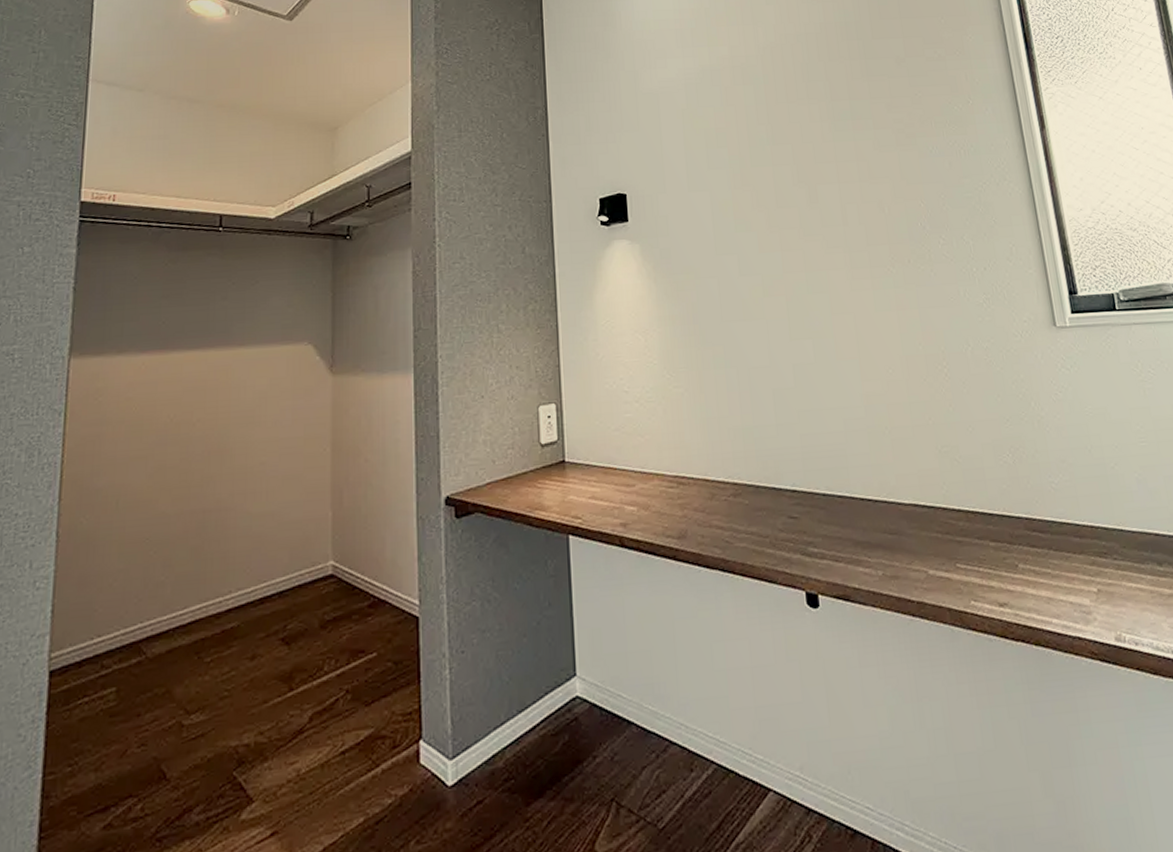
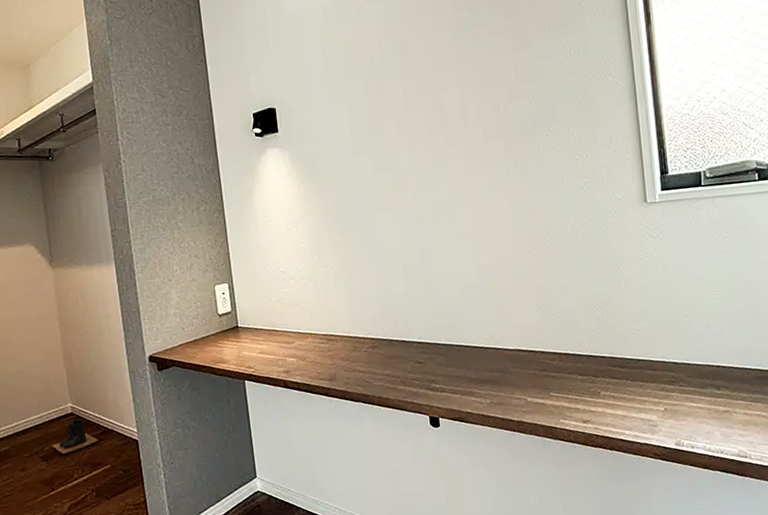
boots: none [298,582,365,636] -> present [51,418,99,455]

